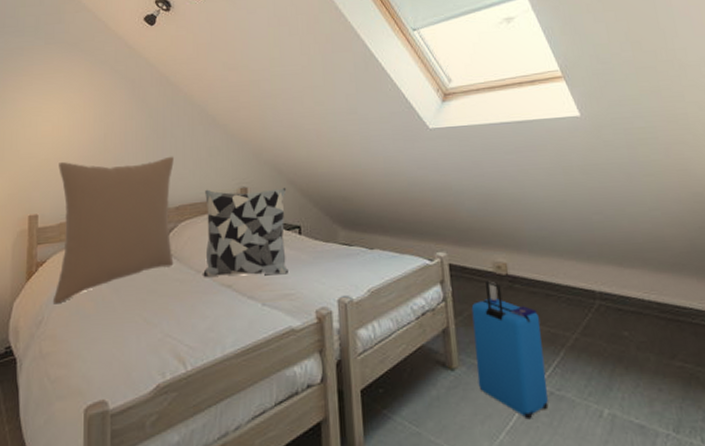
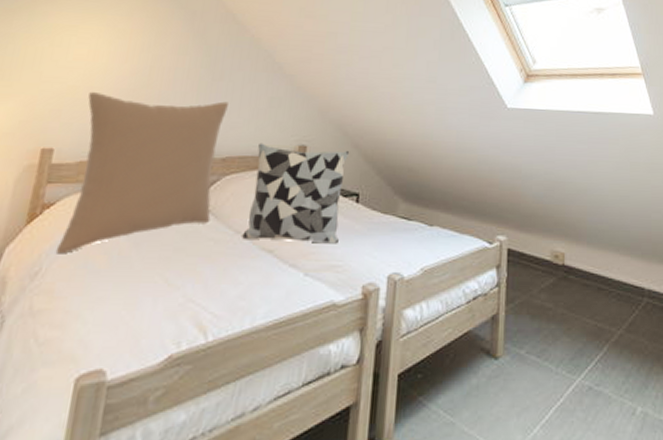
suitcase: present [471,281,549,420] -> none [520,269,589,414]

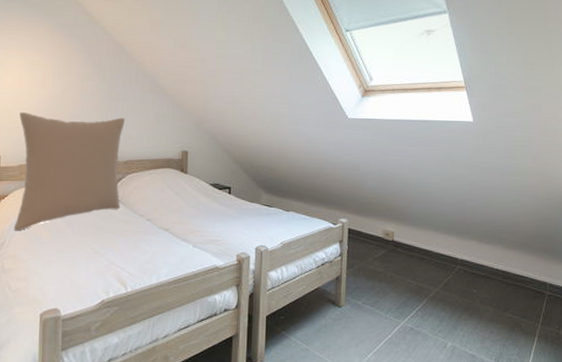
pillow: present [242,143,350,244] -> none [145,149,222,225]

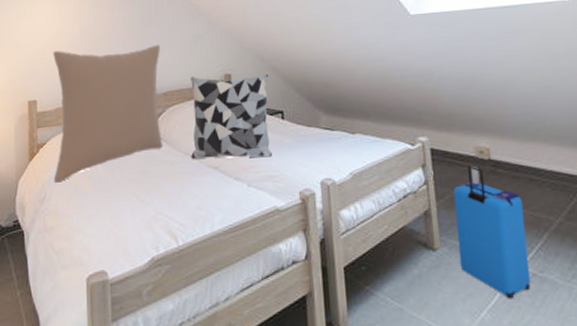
pillow: none [145,149,222,225] -> present [191,74,272,159]
suitcase: none [358,244,413,346] -> present [453,165,531,299]

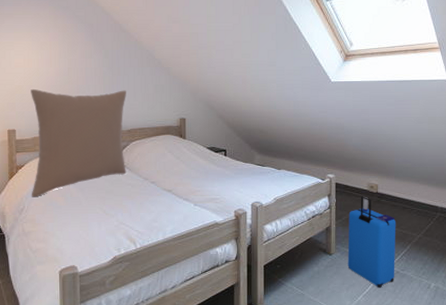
pillow: present [191,74,272,159] -> none [149,118,216,184]

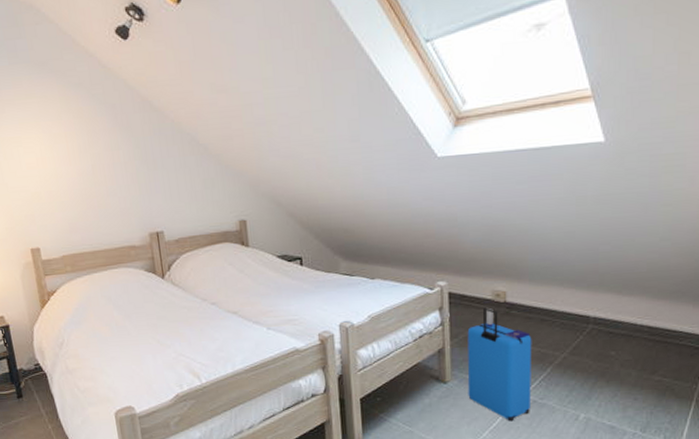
pillow: present [31,89,126,197] -> none [50,188,180,329]

